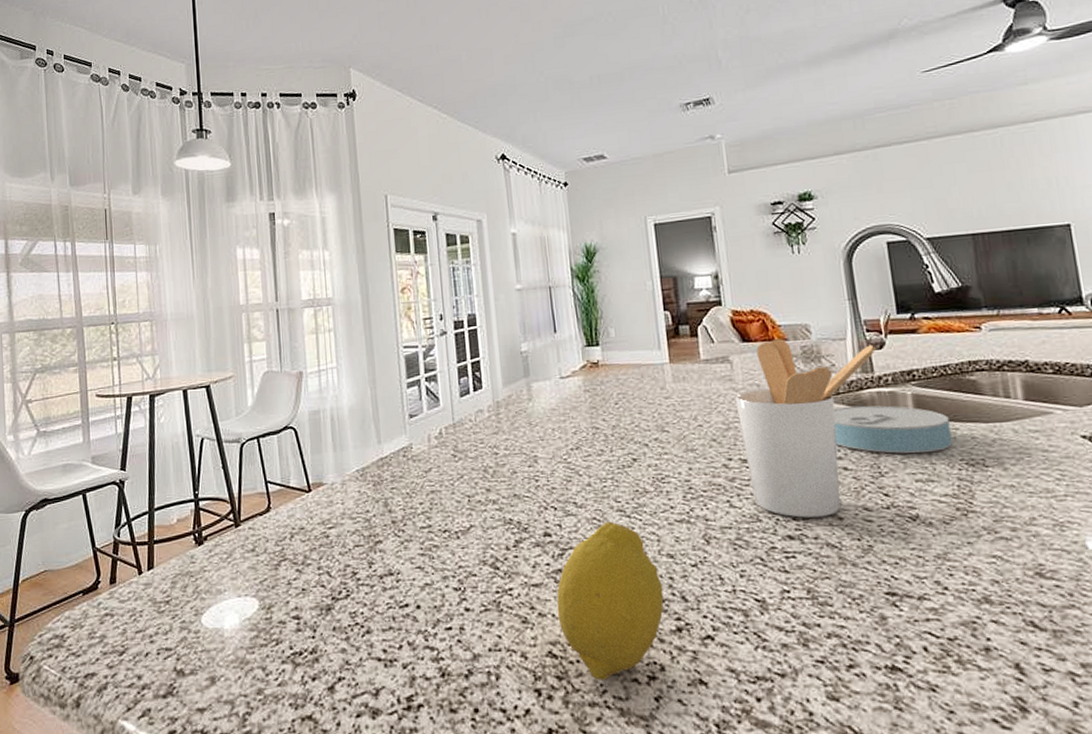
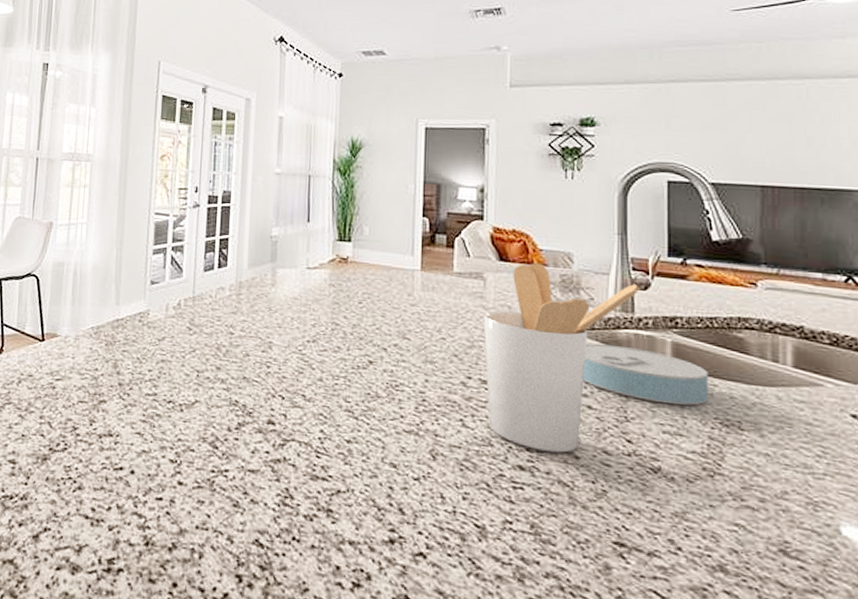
fruit: present [556,521,664,680] -> none [269,419,381,579]

